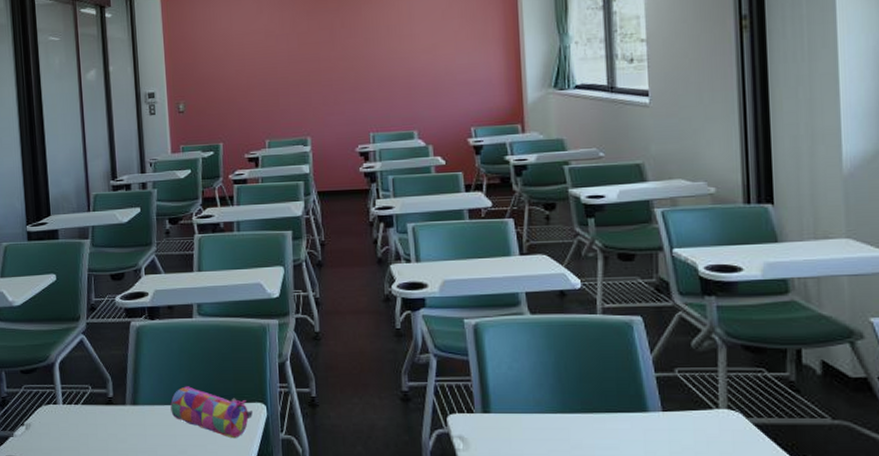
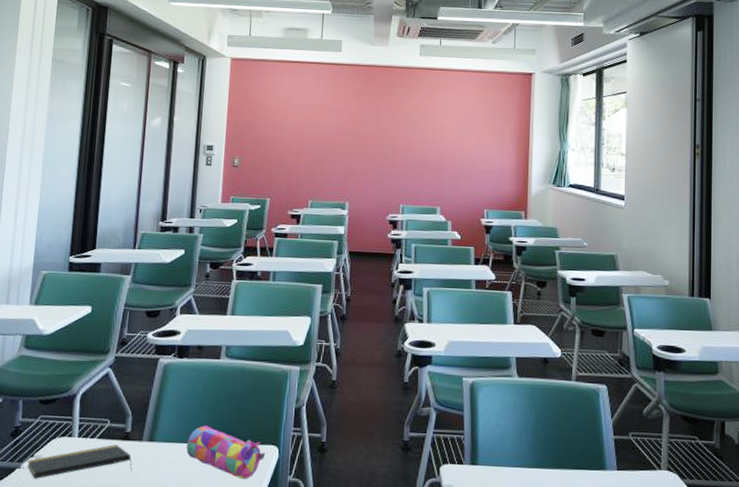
notepad: none [19,410,119,446] -> present [27,444,132,479]

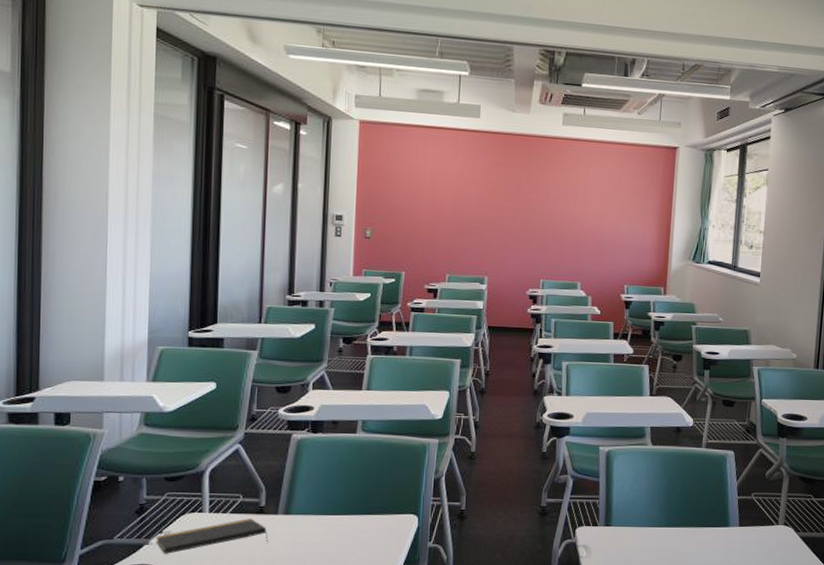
pencil case: present [186,425,265,480] -> none [324,497,404,547]

